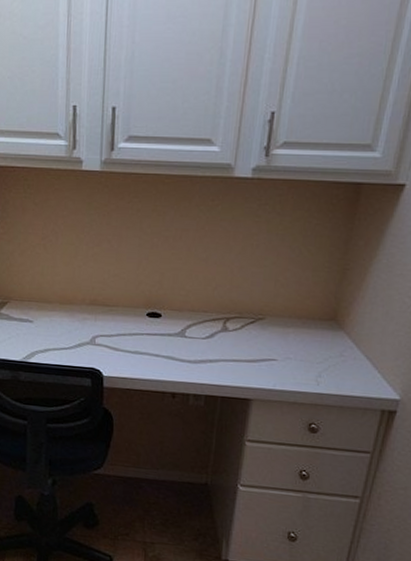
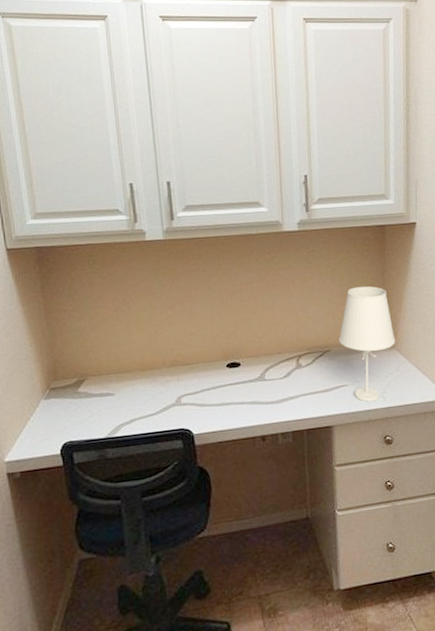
table lamp: none [277,252,347,383] -> present [339,286,396,402]

